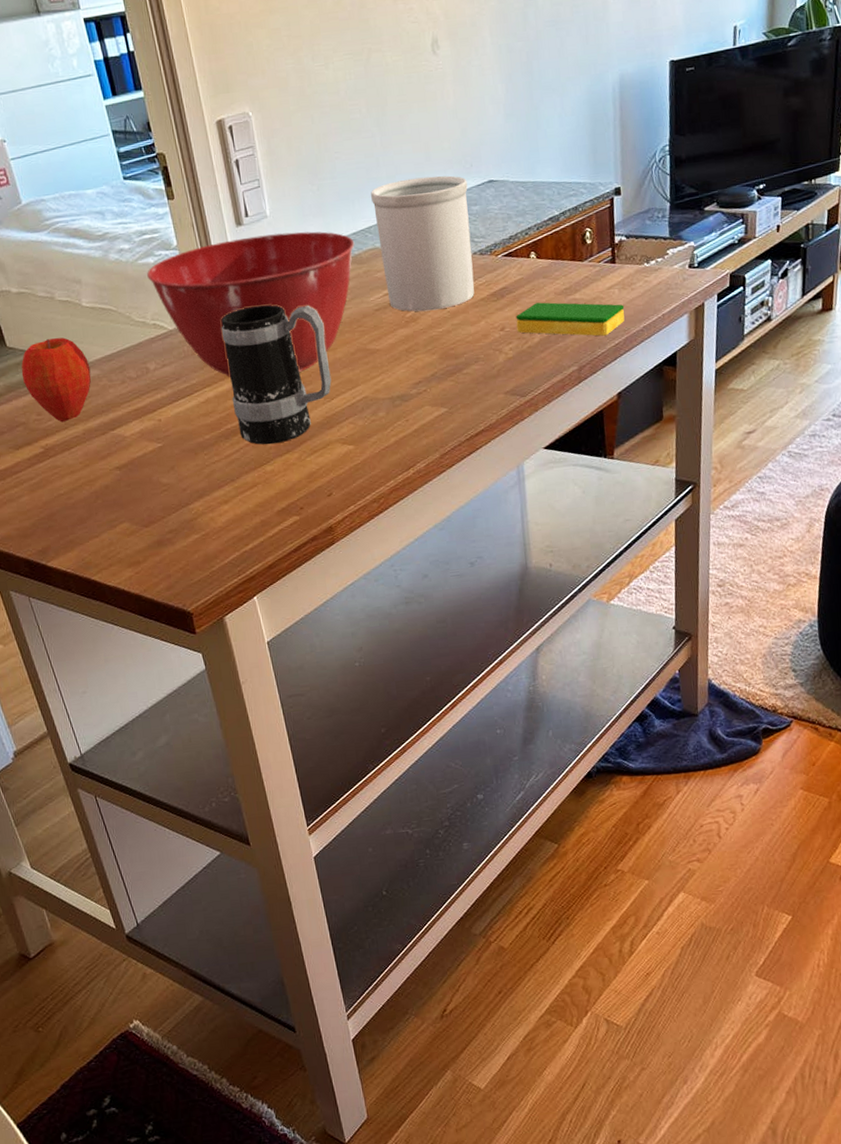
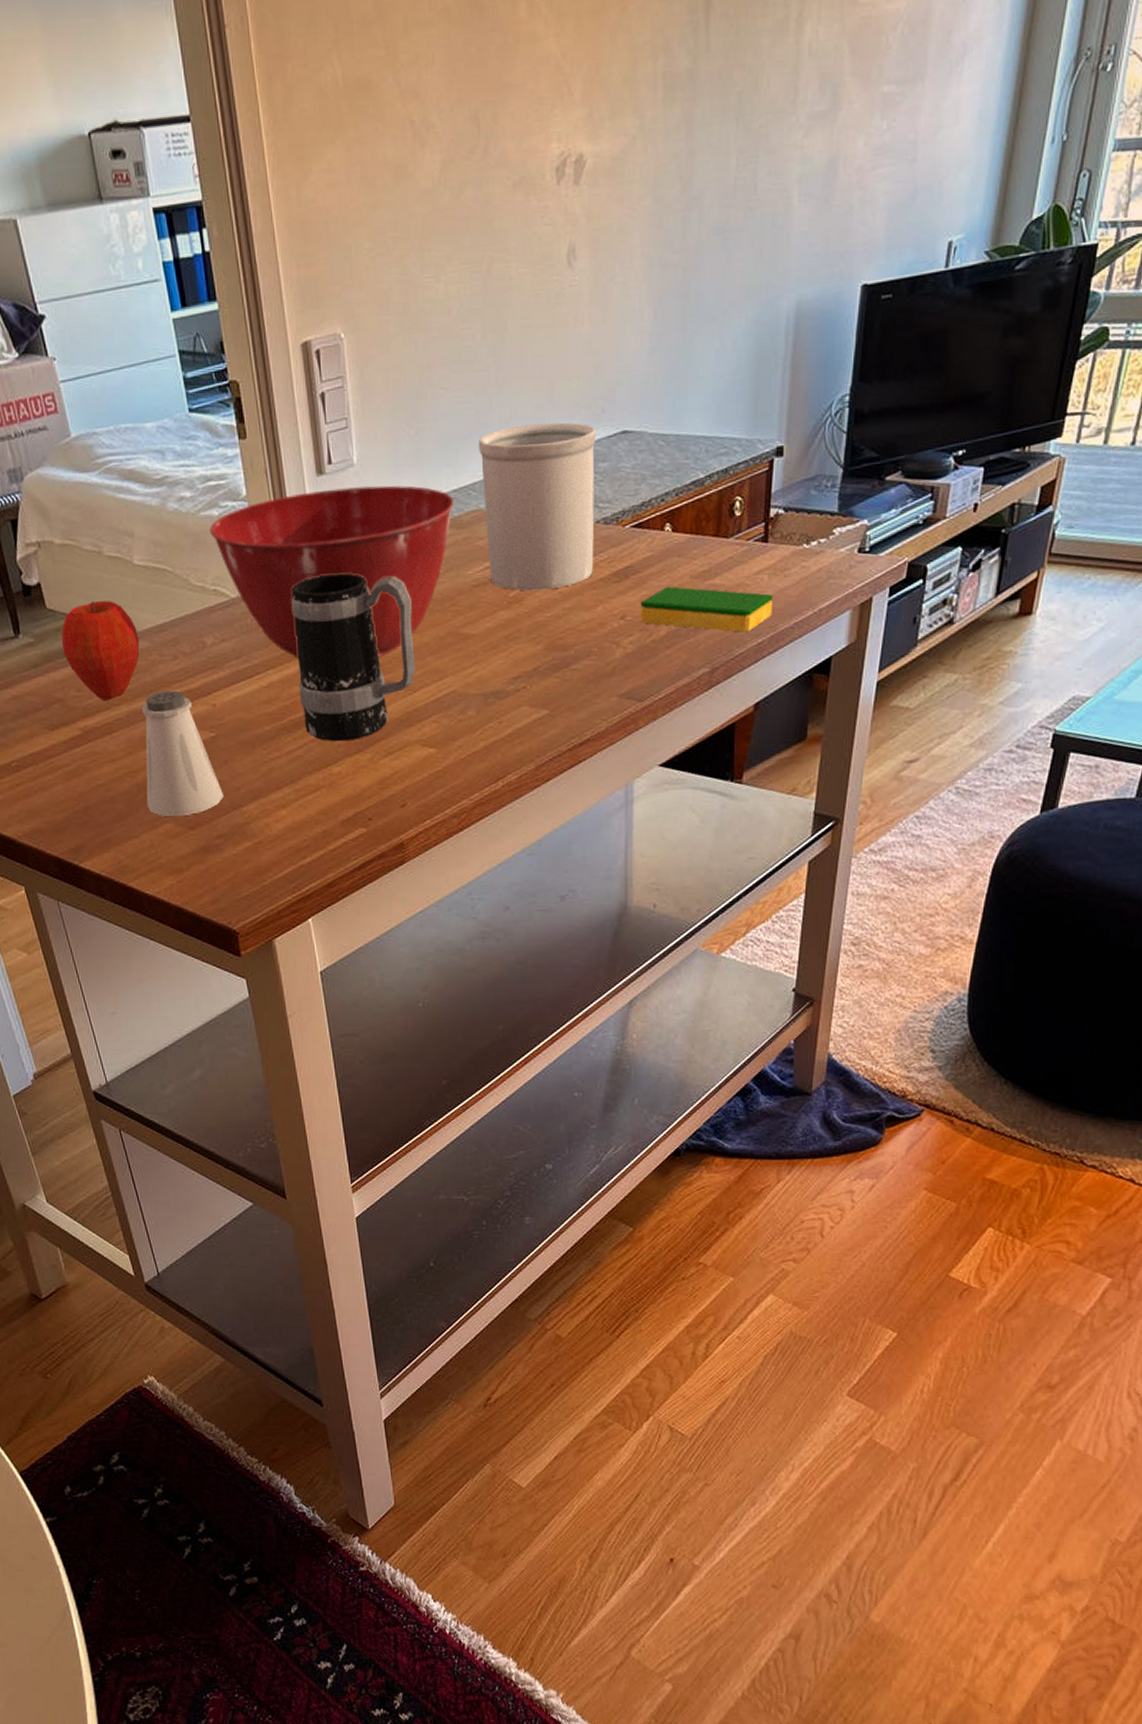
saltshaker: none [95,409,172,517] -> present [141,690,223,817]

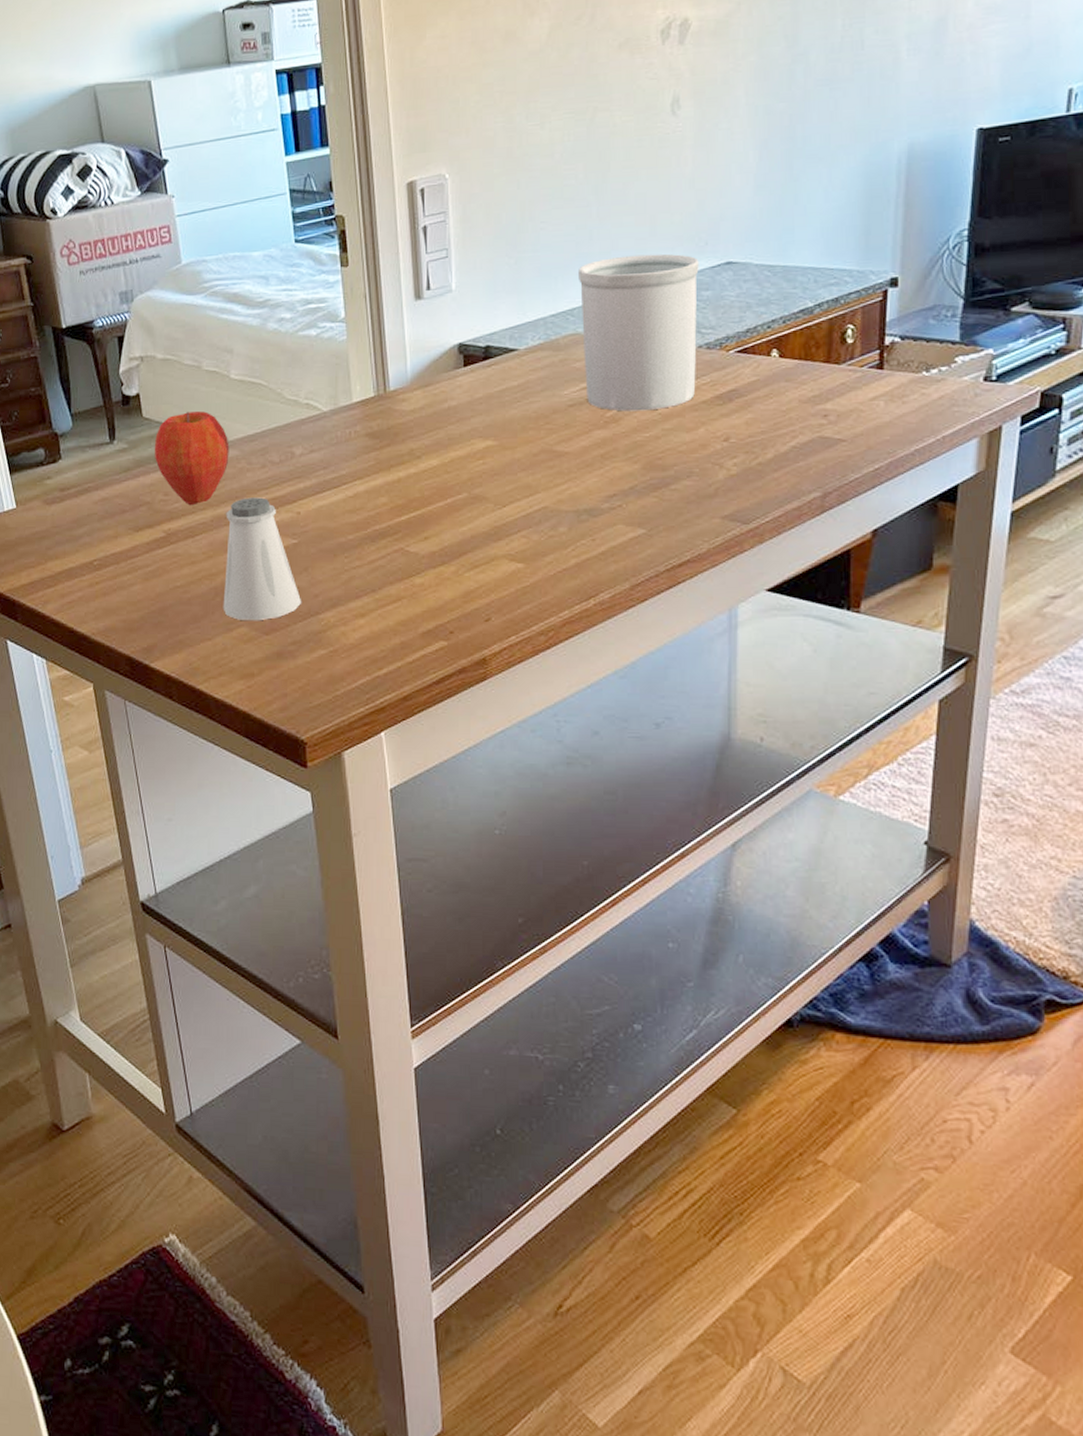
mixing bowl: present [210,485,455,658] -> none [307,310,552,471]
mug: present [291,573,415,742] -> none [382,390,506,553]
dish sponge: present [640,586,774,633] -> none [745,410,891,458]

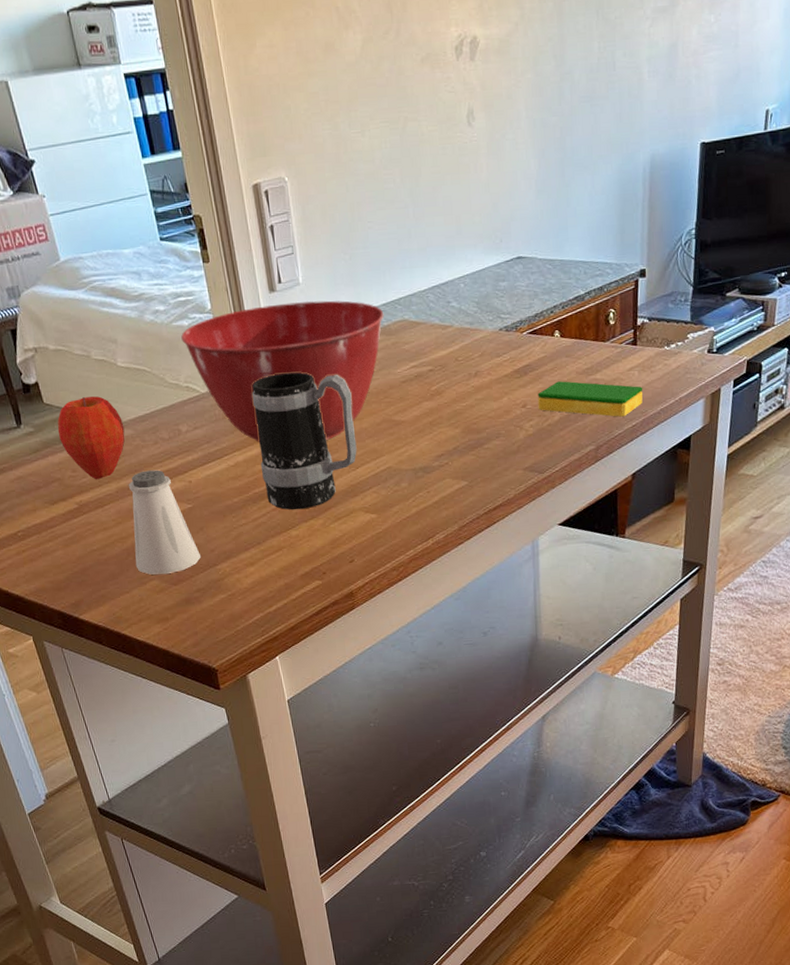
mixing bowl: none [307,310,552,471] -> present [181,300,384,442]
mug: none [382,390,506,553] -> present [251,372,357,510]
utensil holder: present [579,253,699,412] -> none [402,250,499,386]
dish sponge: none [745,410,891,458] -> present [537,381,643,417]

